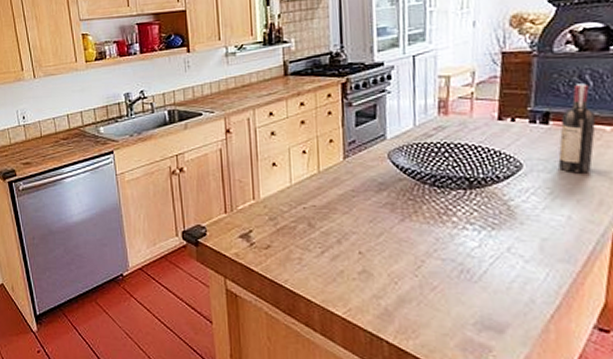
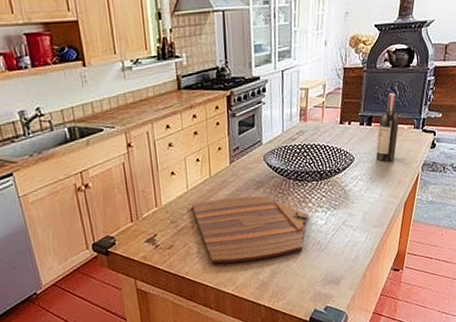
cutting board: none [295,199,452,281] -> present [192,196,308,264]

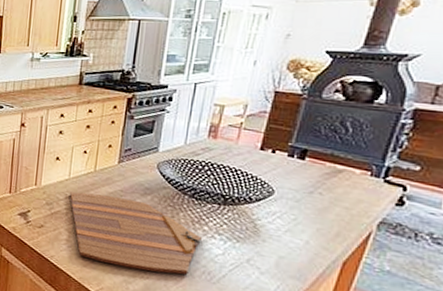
wine bottle: present [376,93,400,162] -> none [306,128,349,207]

